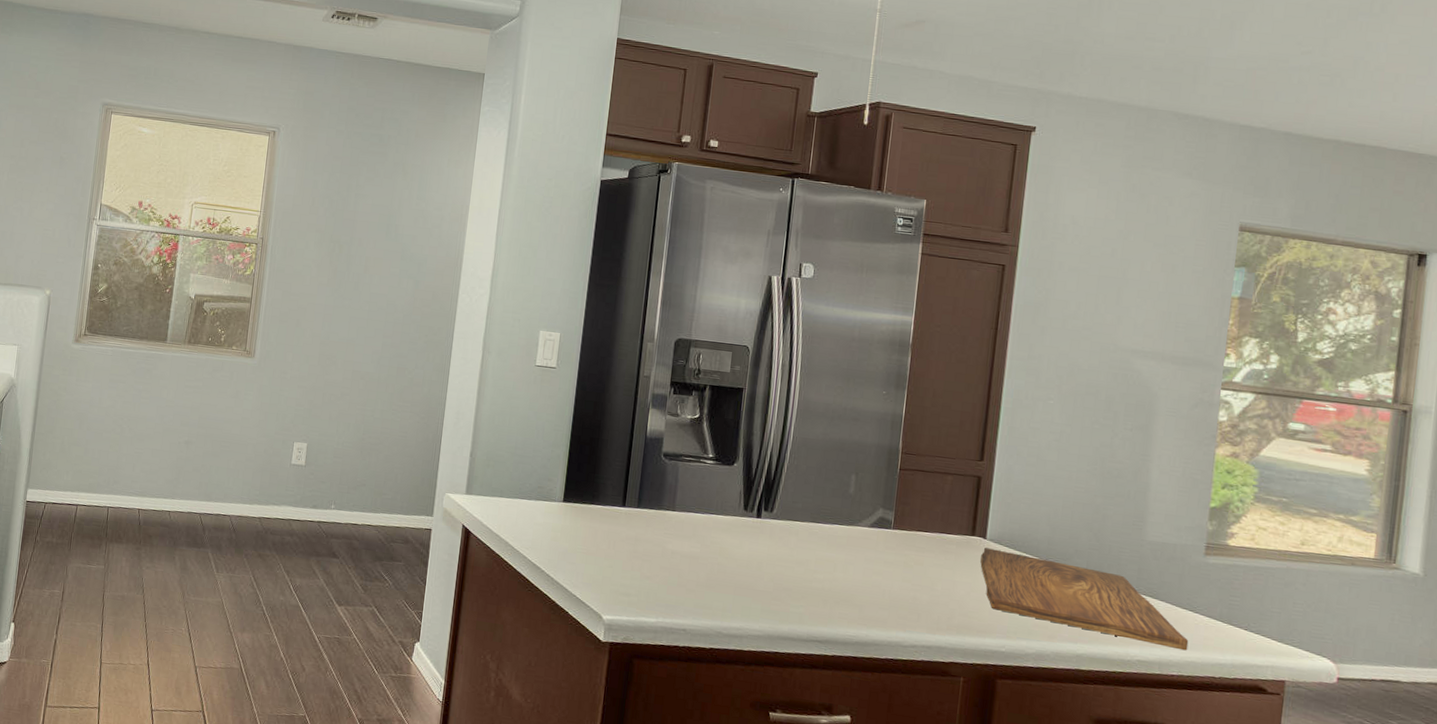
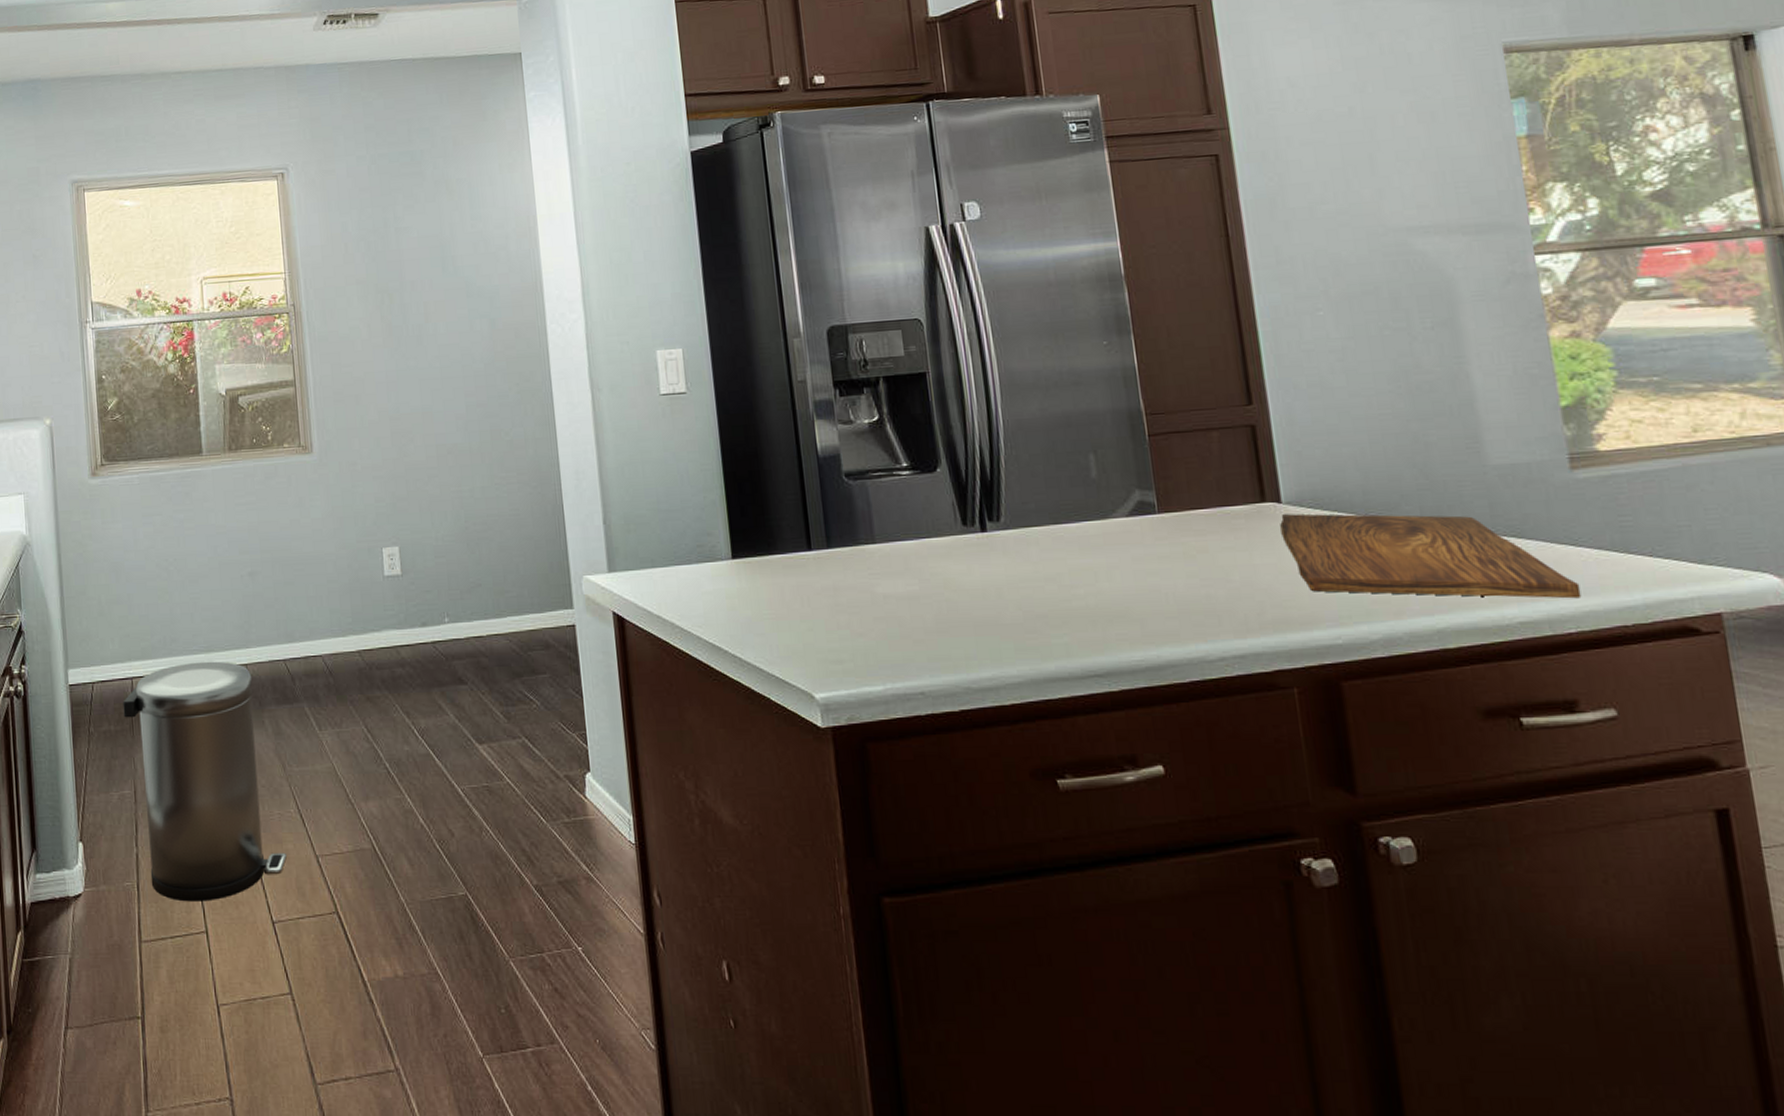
pedal bin: none [62,501,172,686] -> present [123,661,287,902]

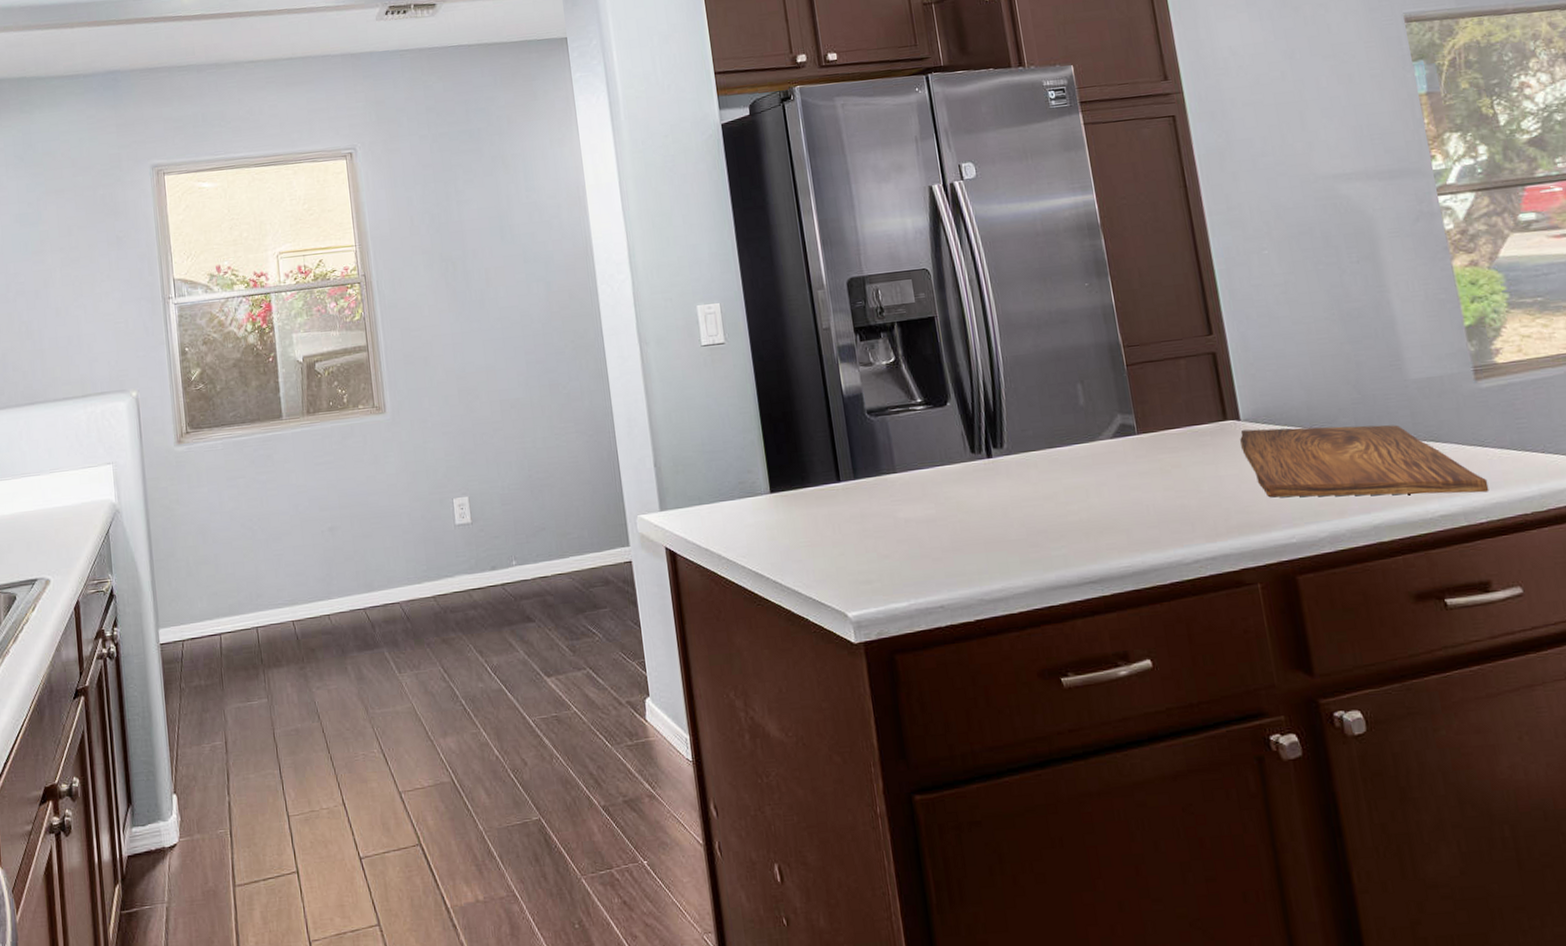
pedal bin: present [123,661,287,902] -> none [212,613,372,845]

